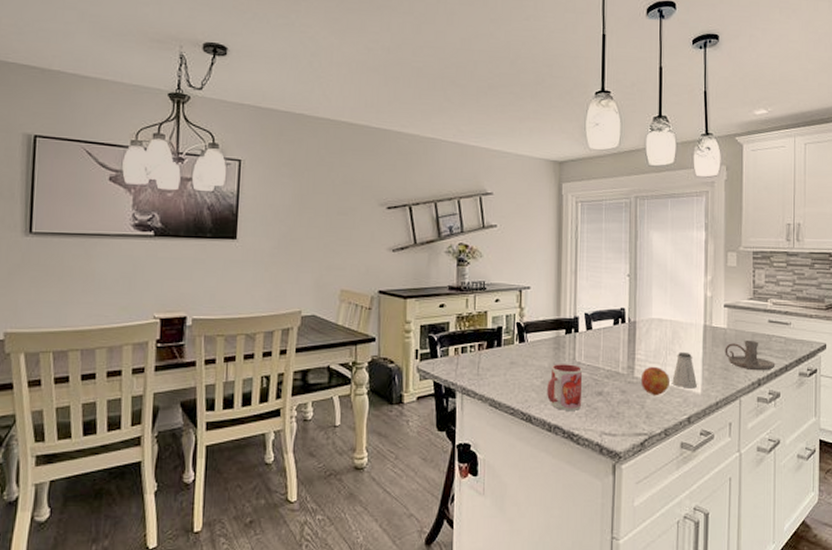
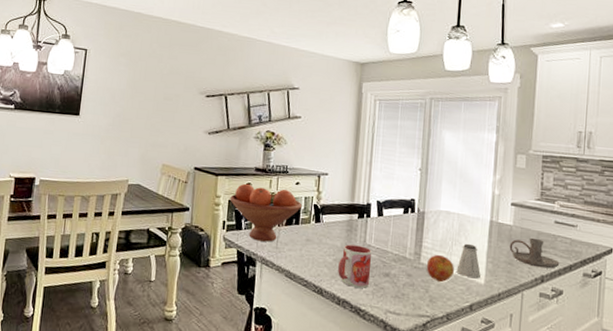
fruit bowl: none [422,305,504,369] -> present [230,183,303,242]

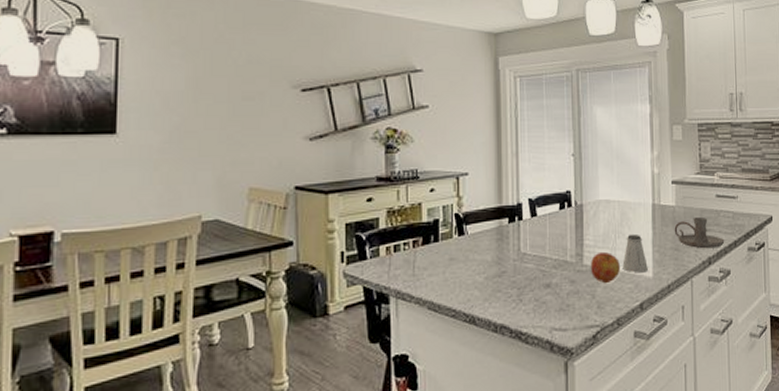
fruit bowl: present [230,183,303,242] -> none [347,199,441,271]
mug: present [338,244,371,288] -> none [491,256,530,308]

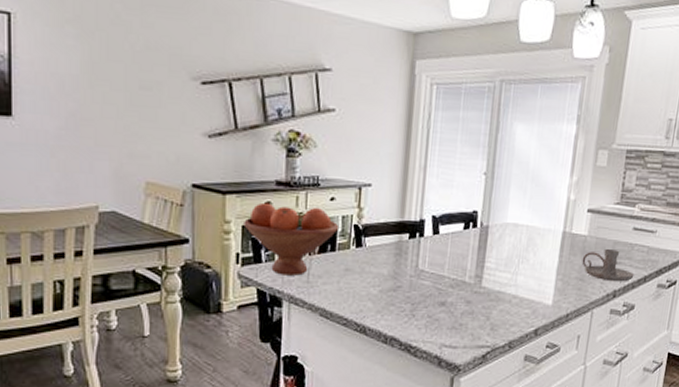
fruit bowl: none [347,199,441,271] -> present [244,202,340,276]
apple: present [590,251,621,284] -> none [488,275,521,307]
saltshaker: present [622,233,648,273] -> none [522,260,549,300]

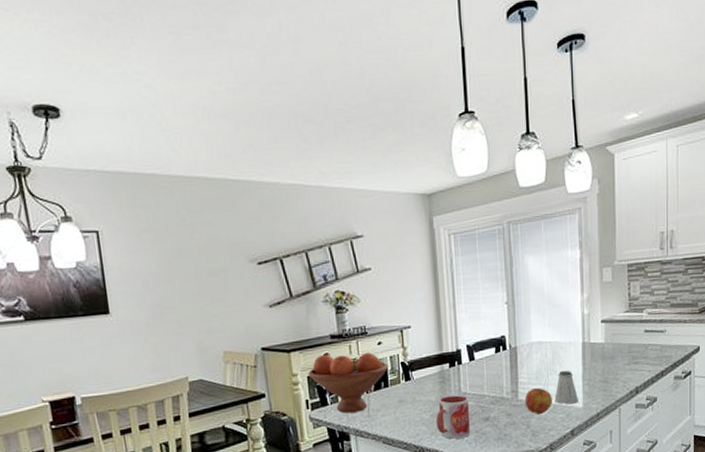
mug: none [384,271,425,321] -> present [436,395,471,439]
apple: none [488,275,521,307] -> present [524,387,553,415]
saltshaker: none [522,260,549,300] -> present [554,370,578,404]
candle holder: present [582,248,635,282] -> none [603,351,652,380]

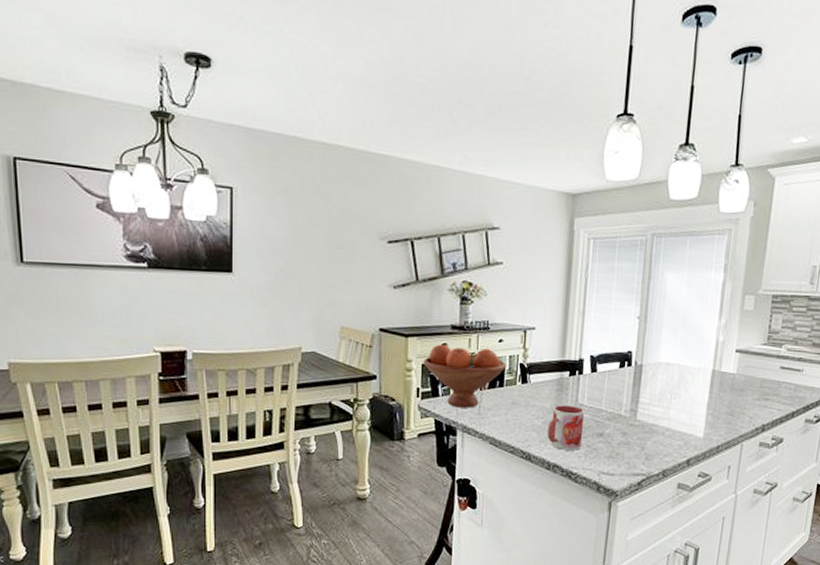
apple: present [524,387,553,415] -> none [642,409,673,439]
saltshaker: present [554,370,578,404] -> none [674,396,700,432]

